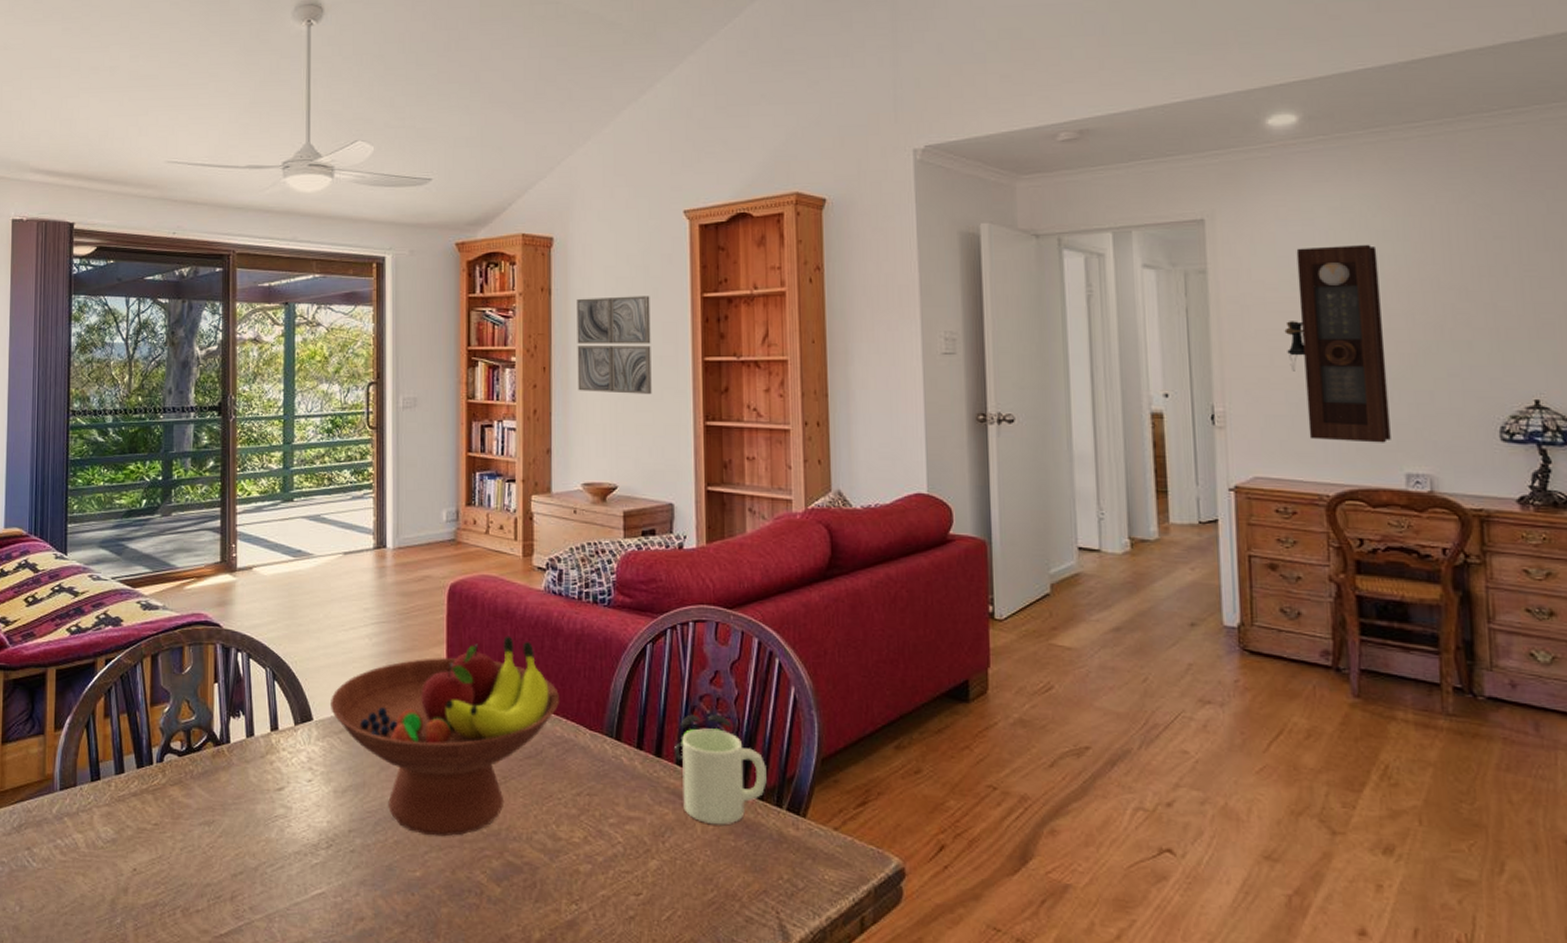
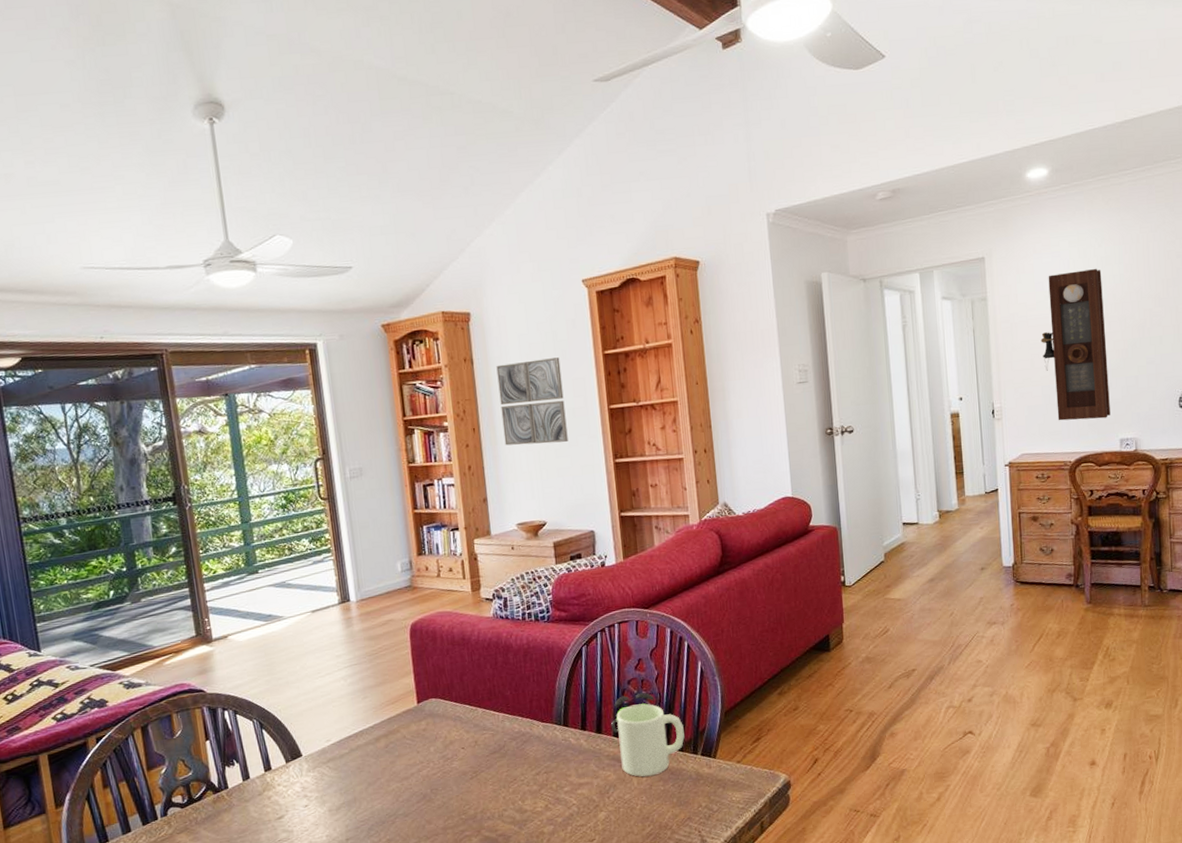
fruit bowl: present [331,636,559,837] -> none [316,658,515,830]

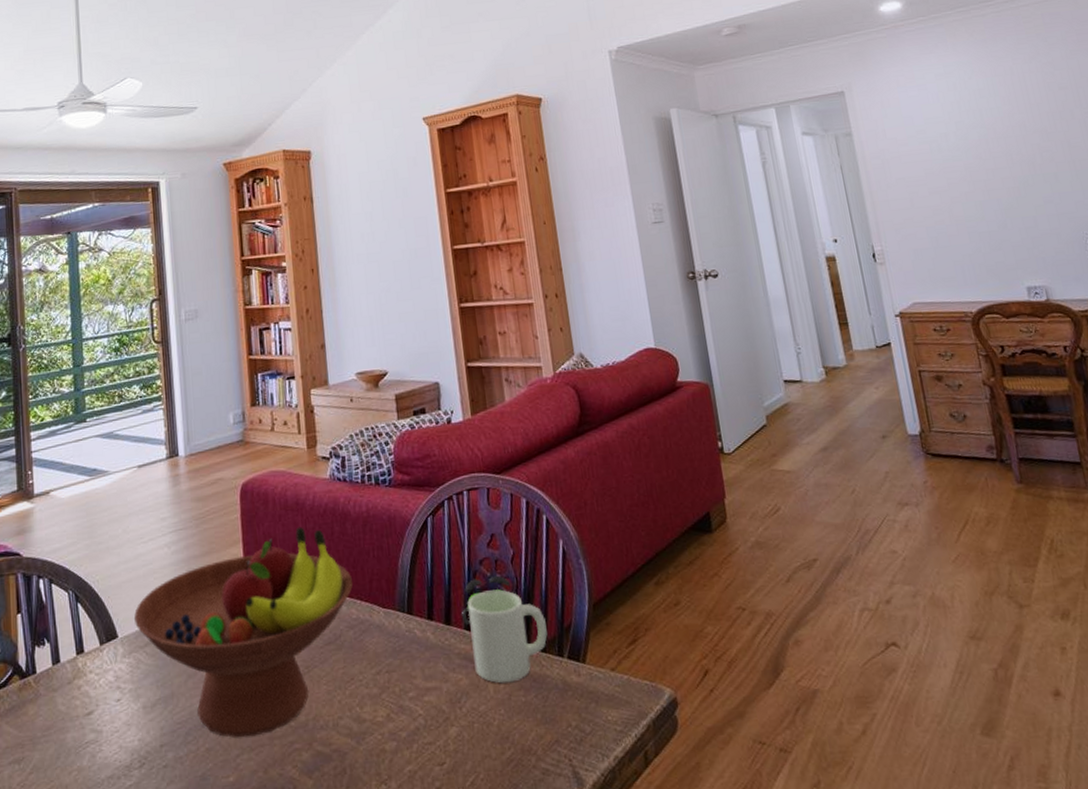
fruit bowl: none [316,658,515,830] -> present [134,526,353,738]
wall art: present [496,357,568,446] -> none [336,196,410,288]
pendulum clock: present [1040,268,1111,421] -> none [917,101,1011,266]

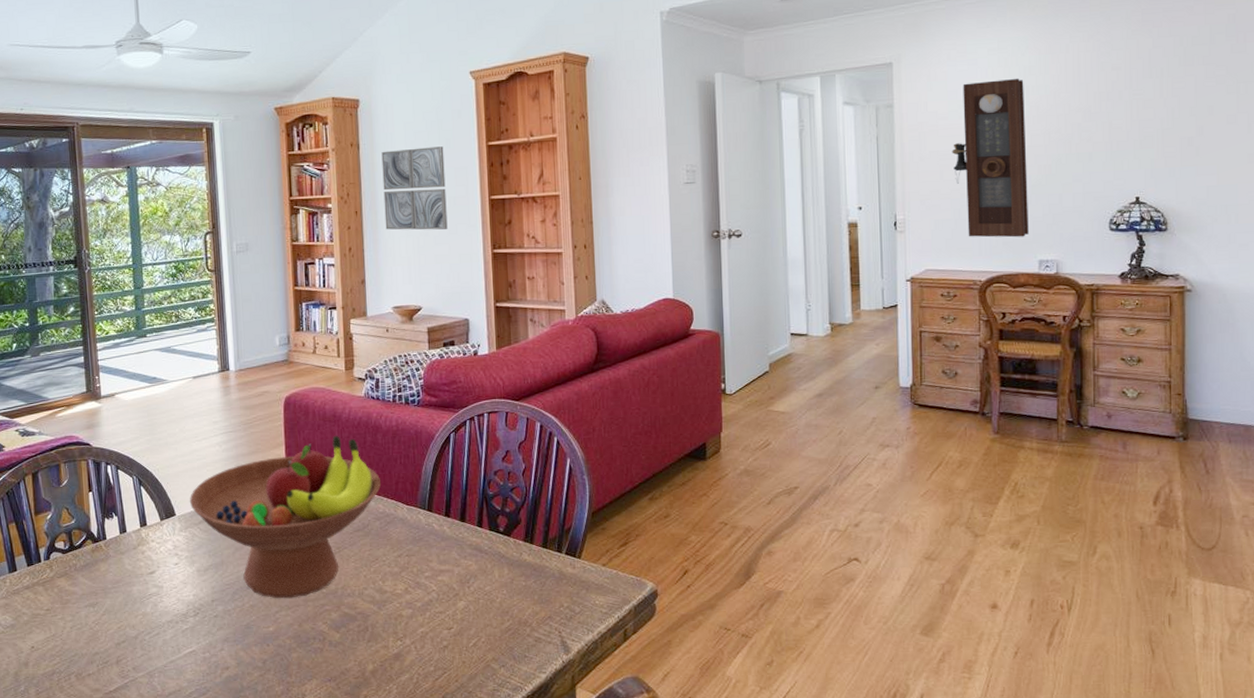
wall art: none [336,196,410,288] -> present [381,146,448,230]
mug: present [462,575,548,684] -> none [475,484,549,570]
pendulum clock: none [917,101,1011,266] -> present [952,78,1029,238]

